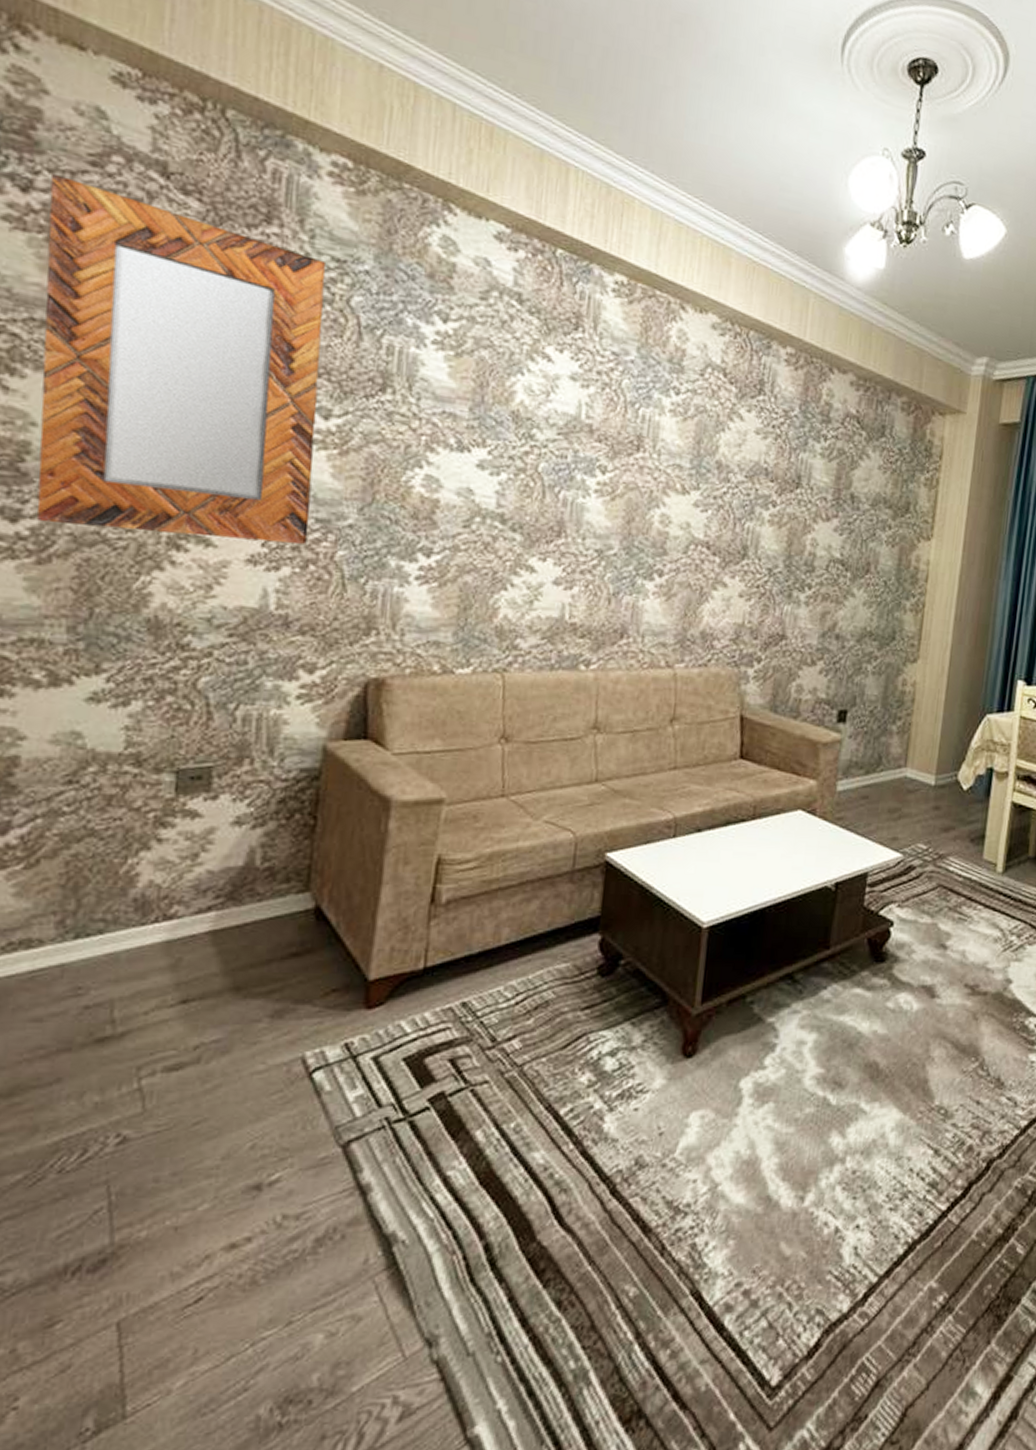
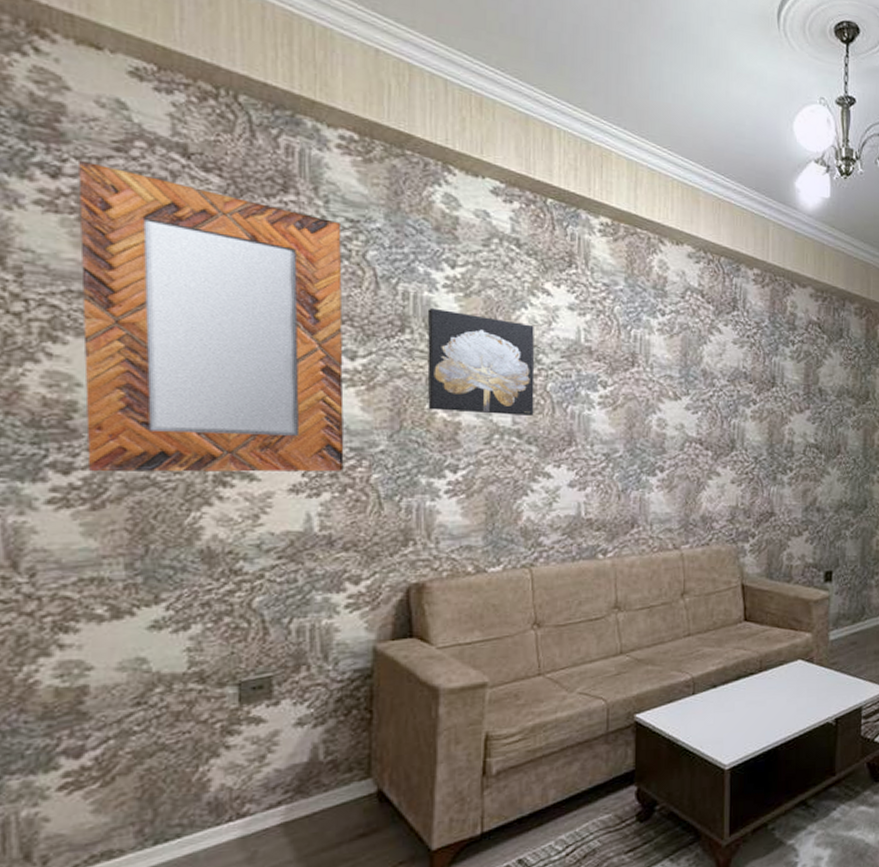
wall art: none [404,366,530,499] -> present [427,307,535,416]

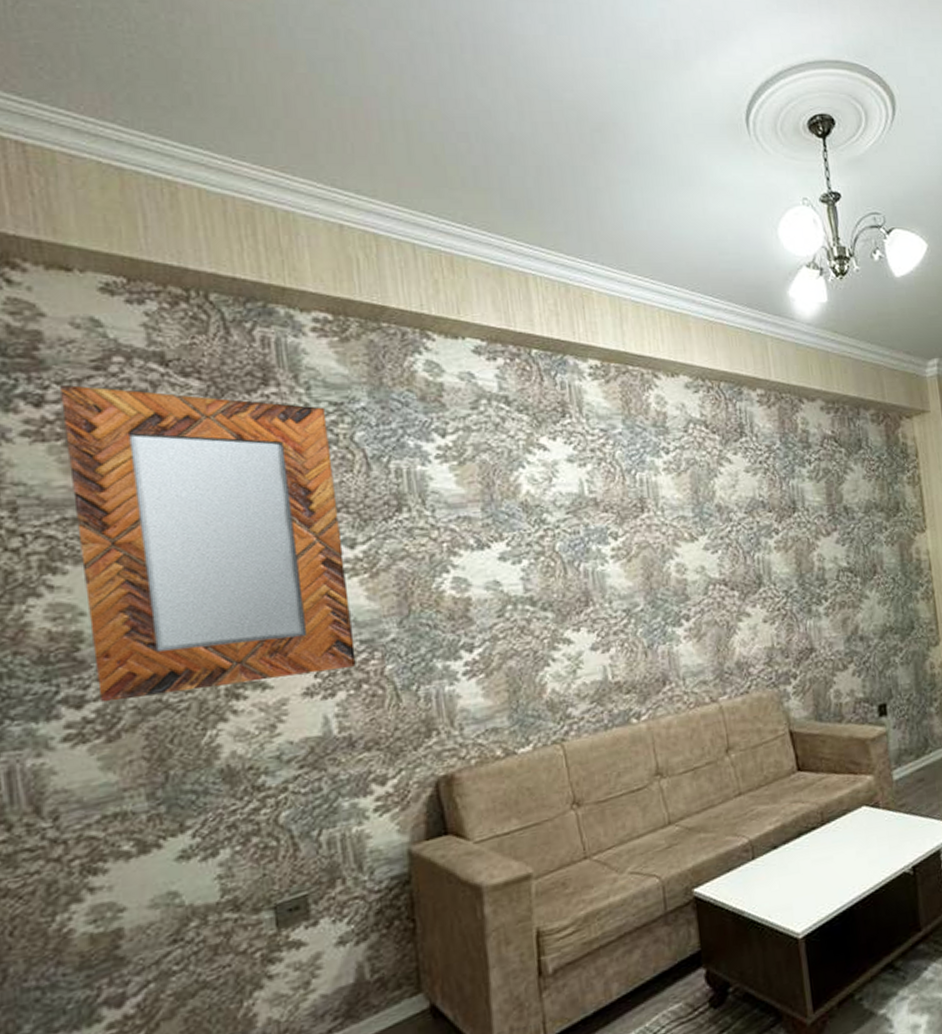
wall art: present [427,307,535,416] -> none [422,481,545,589]

